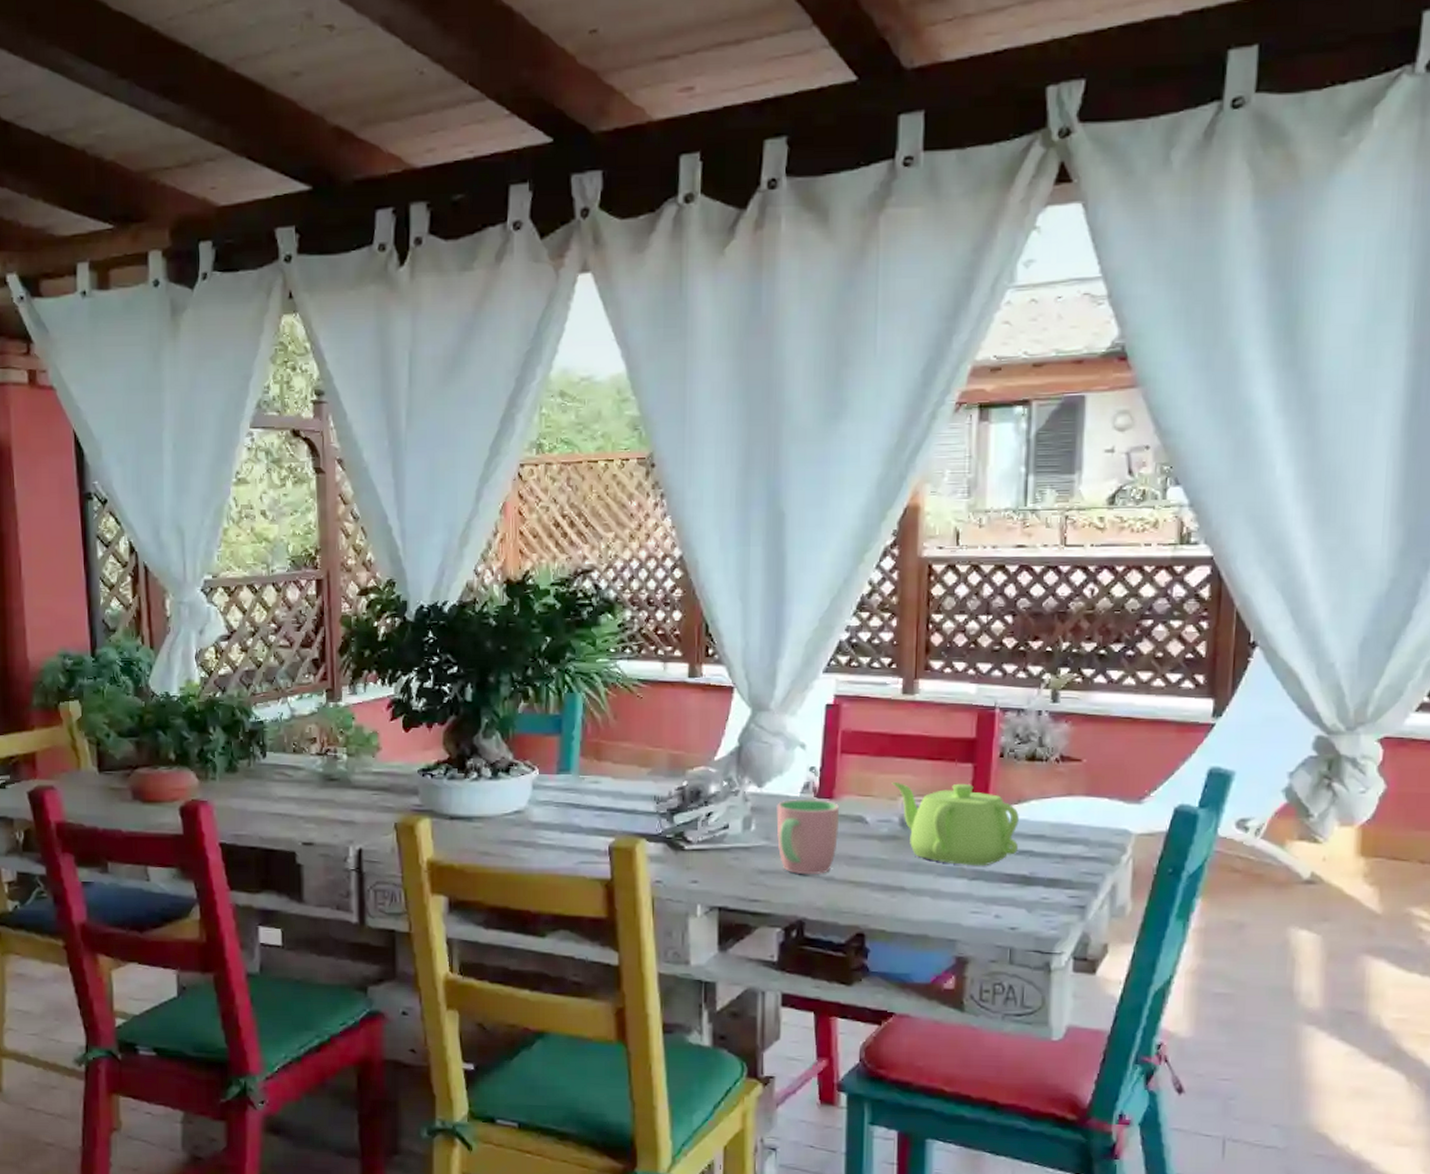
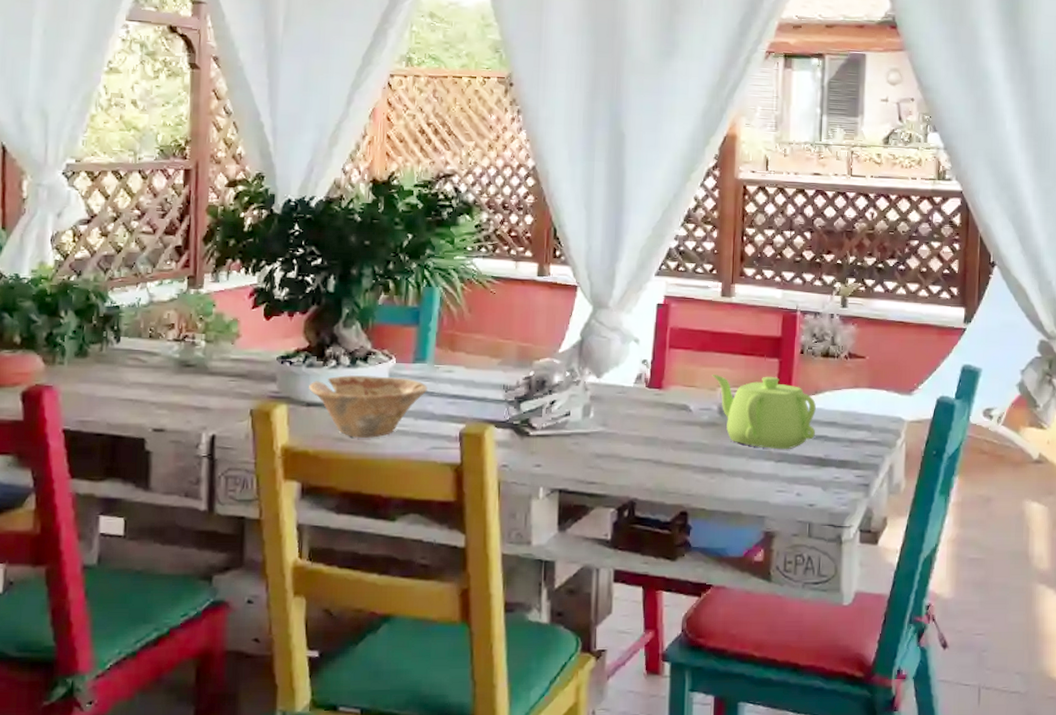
dish: none [451,786,573,852] -> present [309,374,427,438]
cup: present [776,798,839,874] -> none [612,388,667,458]

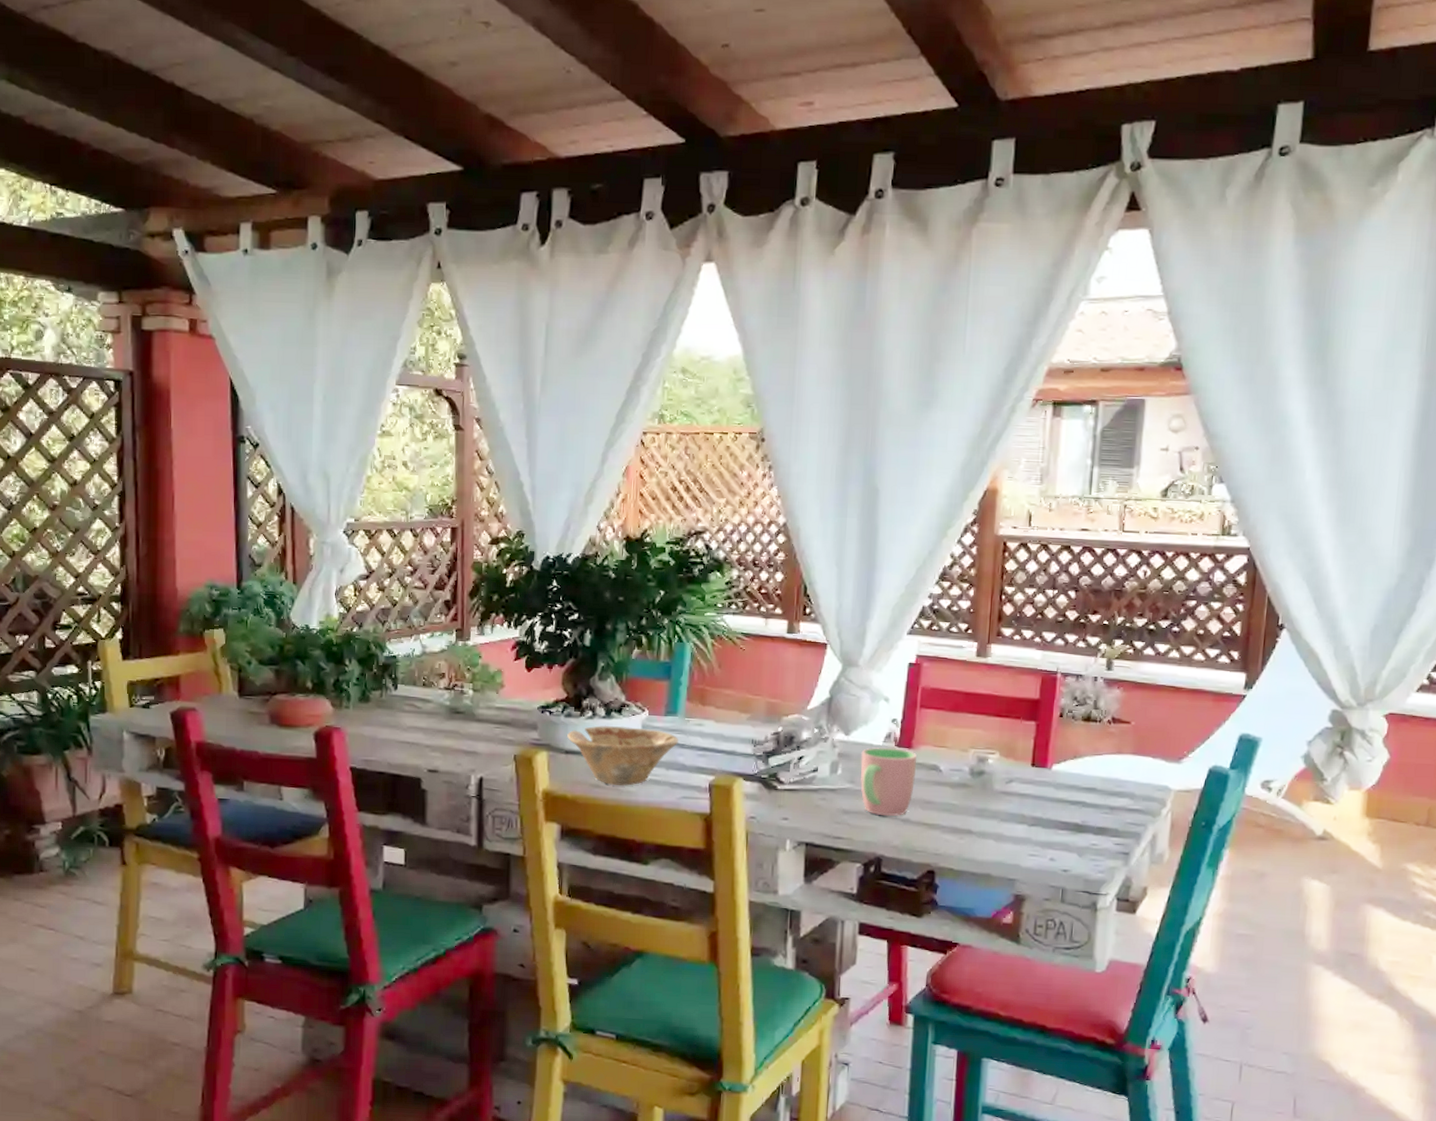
cup: none [612,388,667,458] -> present [860,747,917,816]
teapot: present [712,374,816,450] -> none [964,735,1074,814]

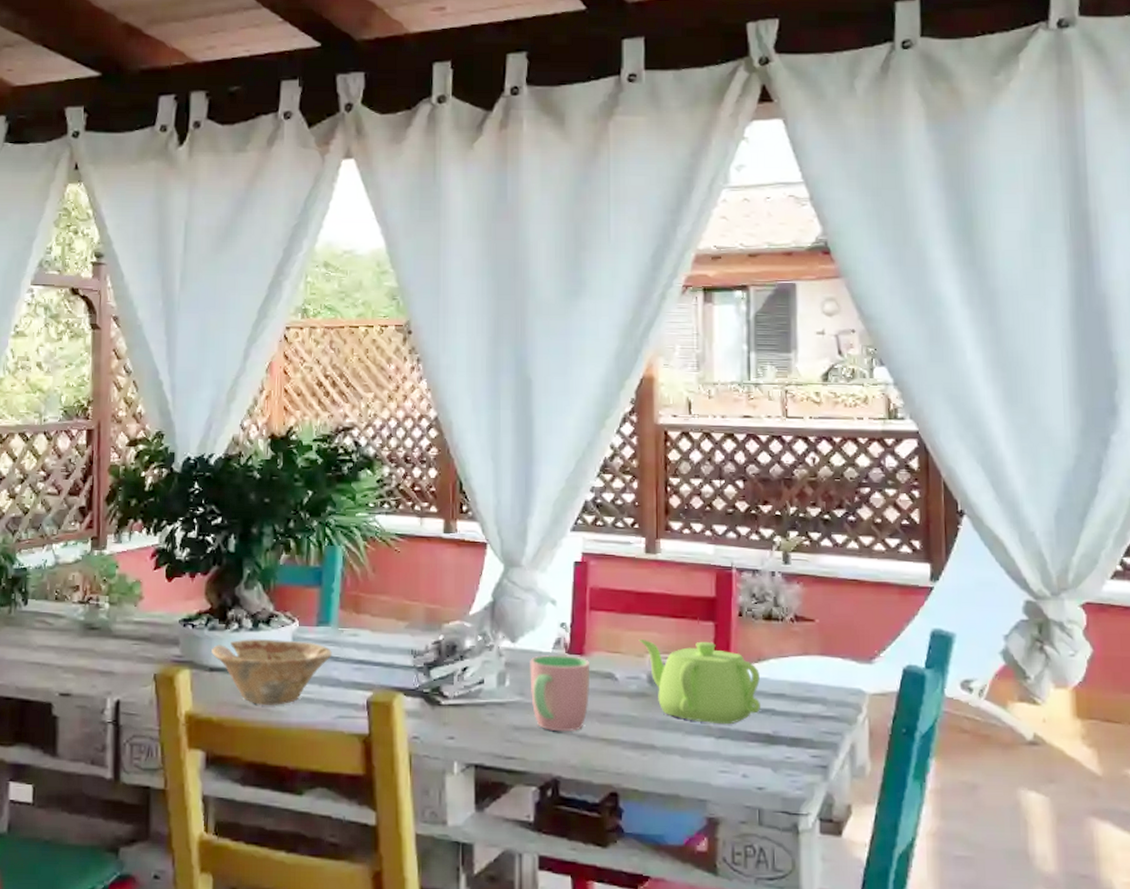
teapot: none [964,735,1074,814] -> present [638,638,760,725]

